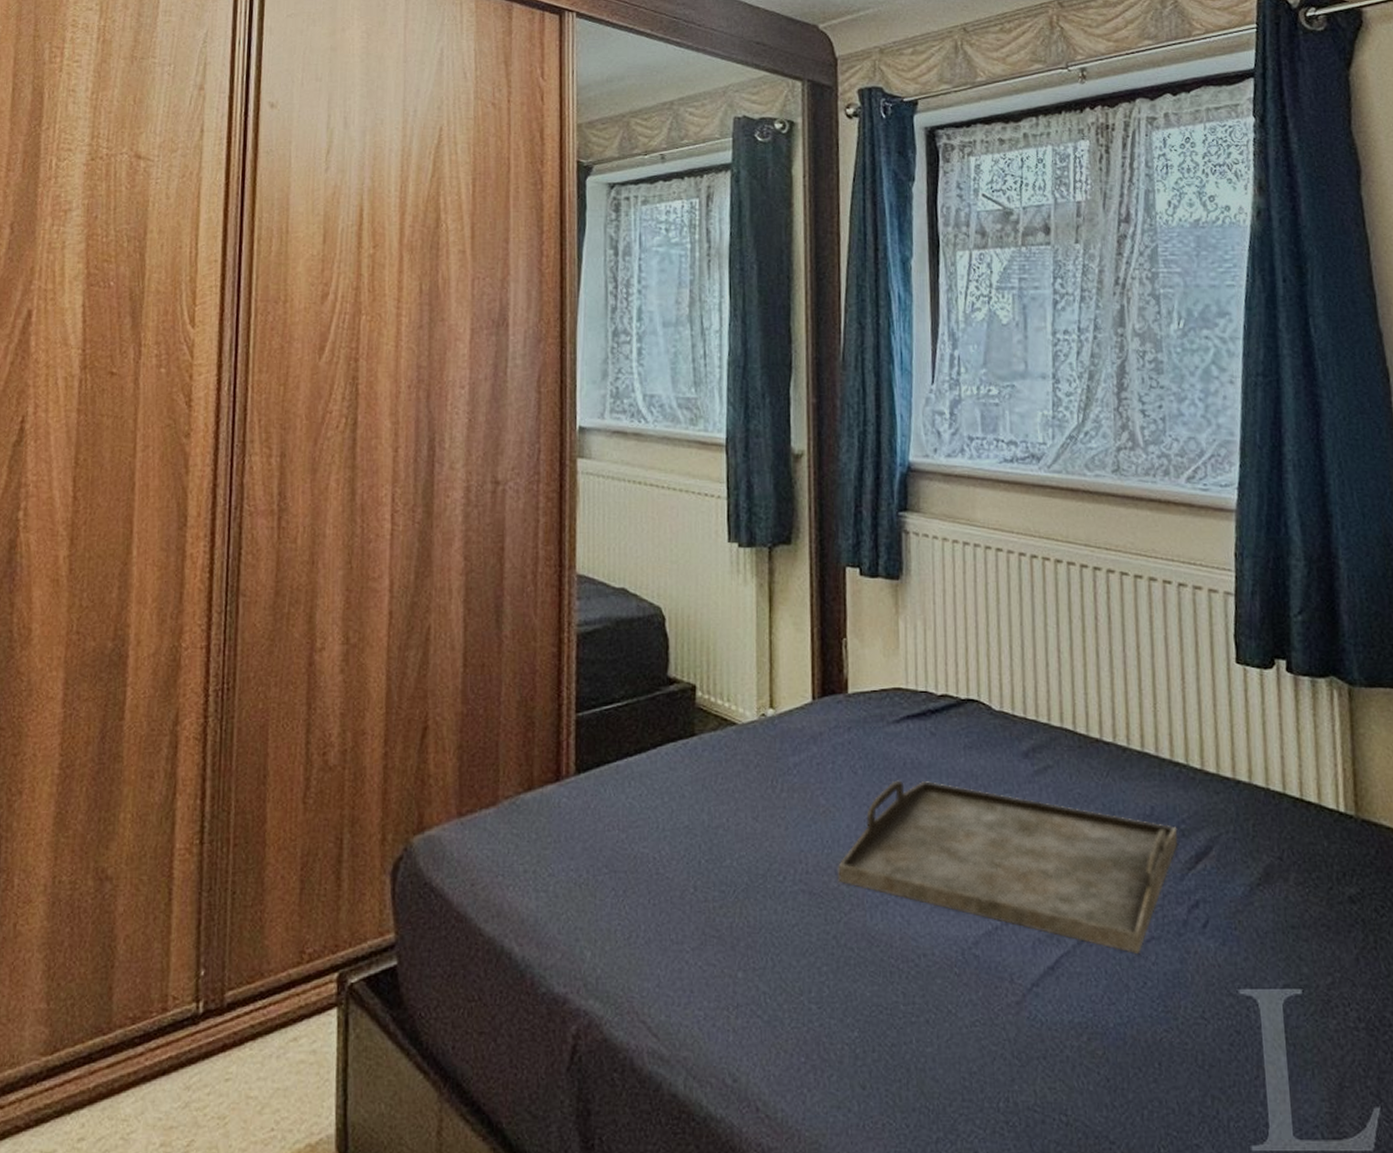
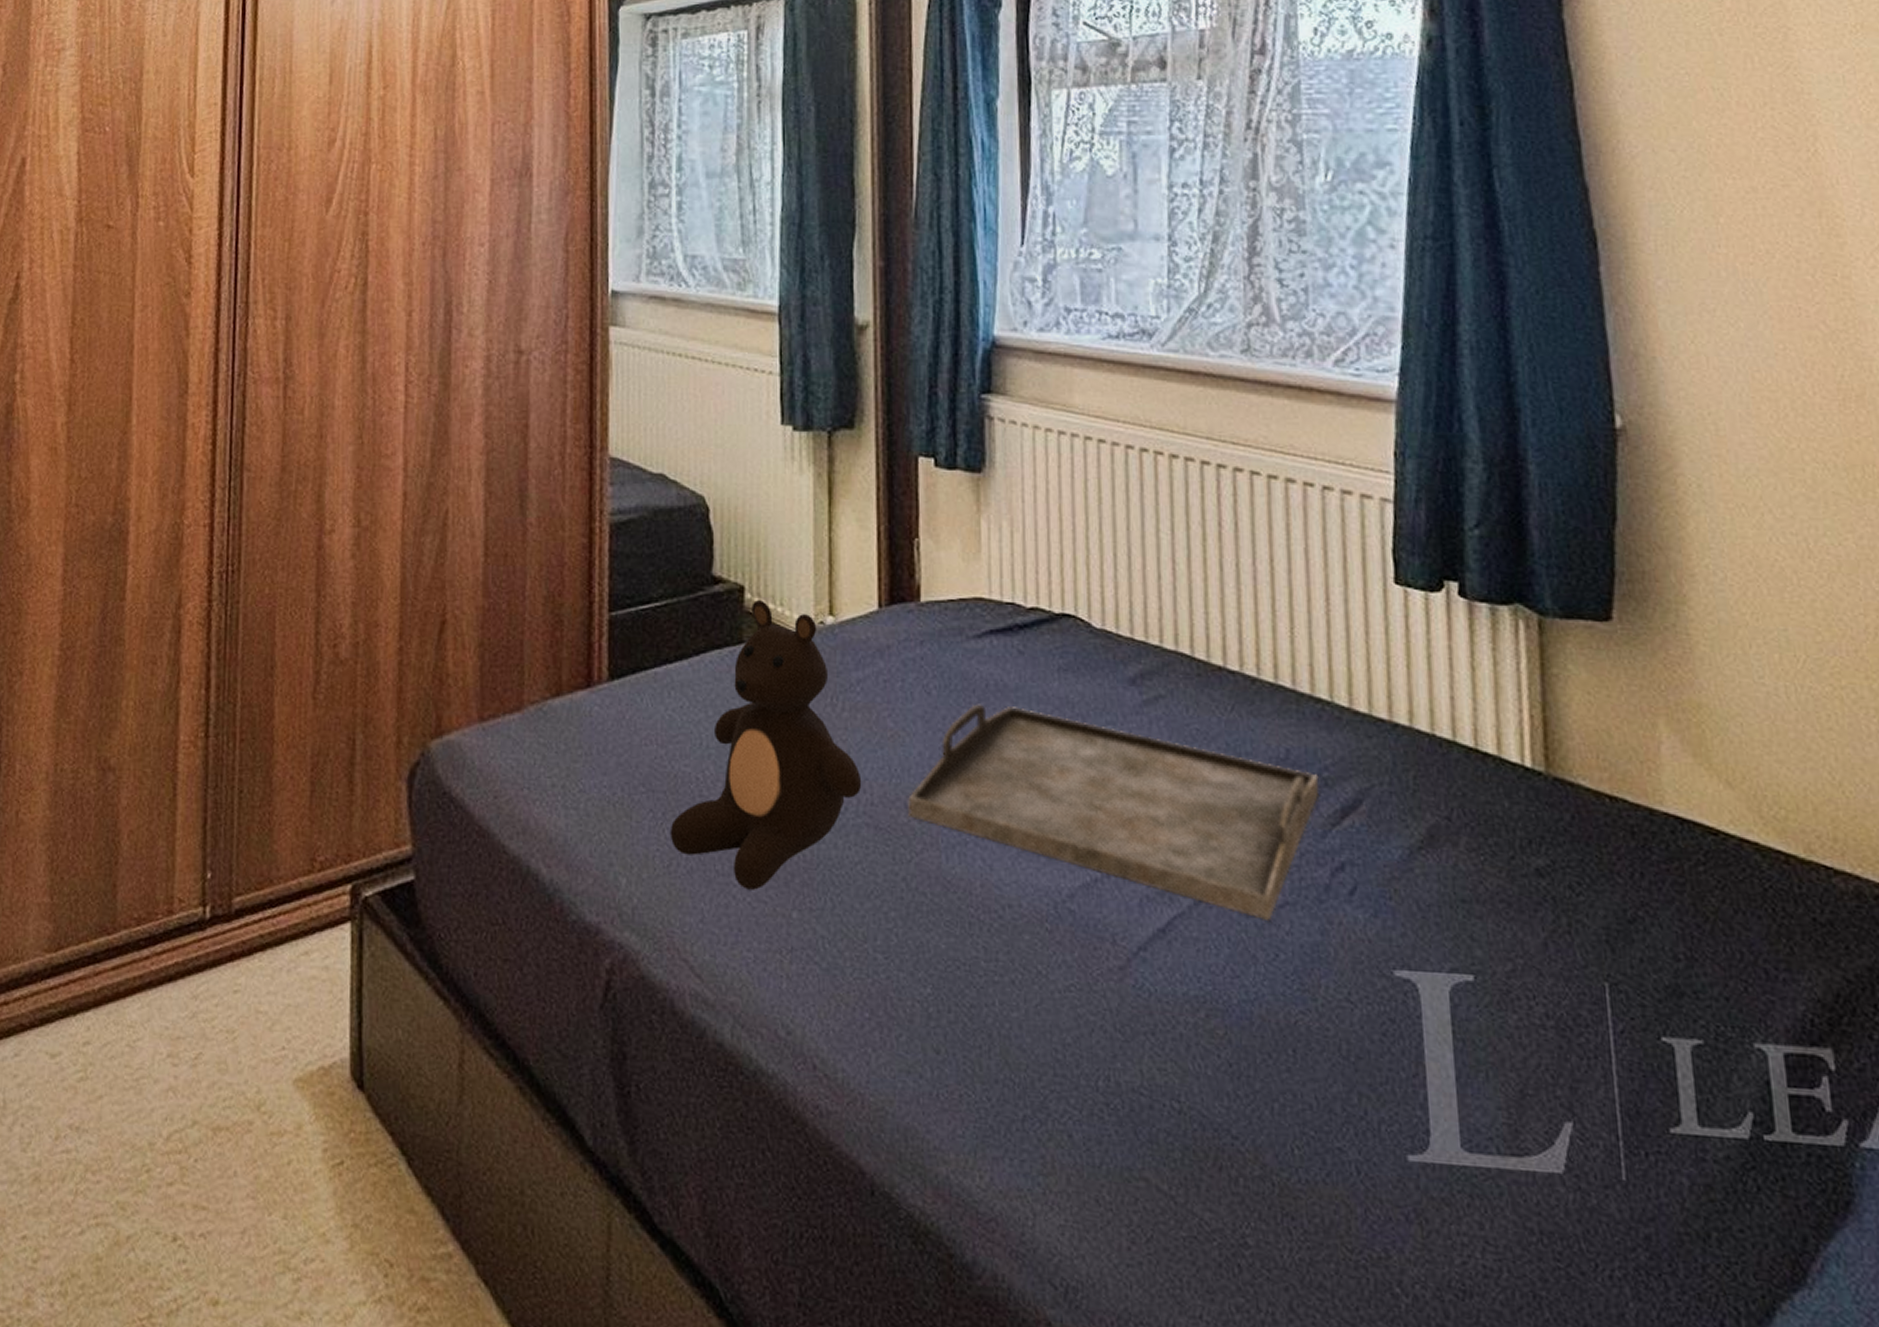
teddy bear: none [630,697,798,955] -> present [670,600,862,890]

